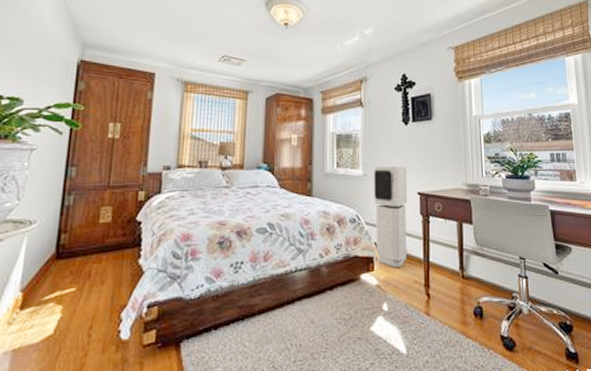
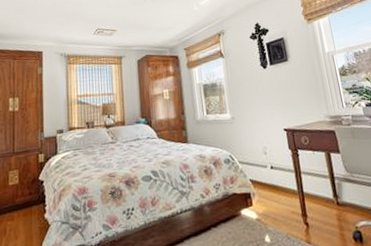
air purifier: present [374,165,408,267] -> none [240,106,282,201]

